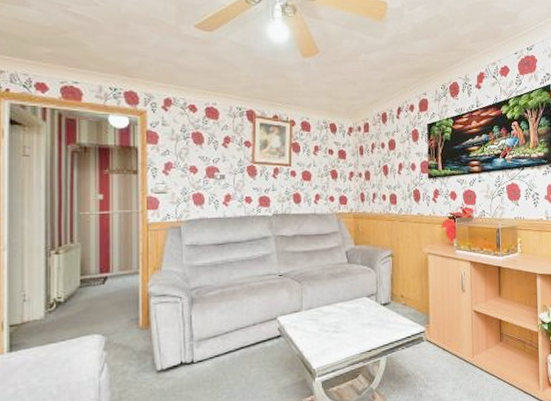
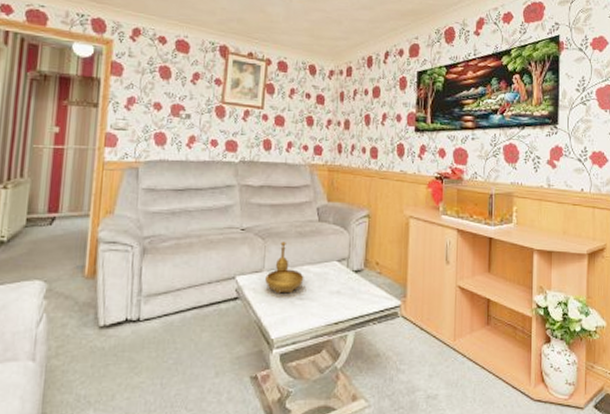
decorative bowl: none [304,283,339,329] -> present [265,242,304,293]

